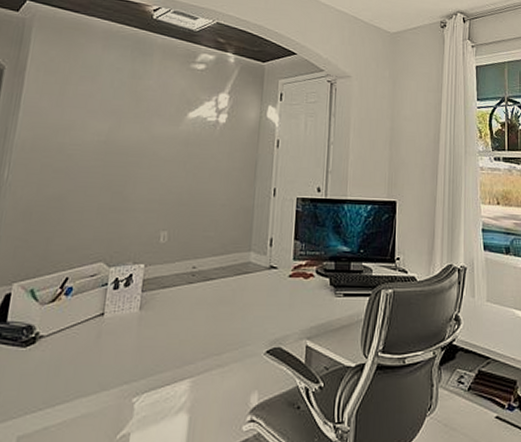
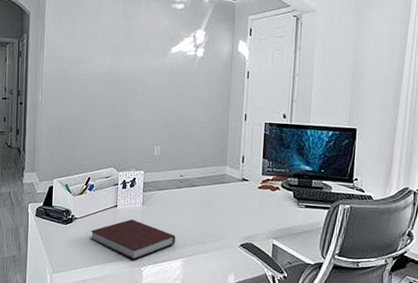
notebook: none [59,331,183,389] -> present [90,219,176,261]

